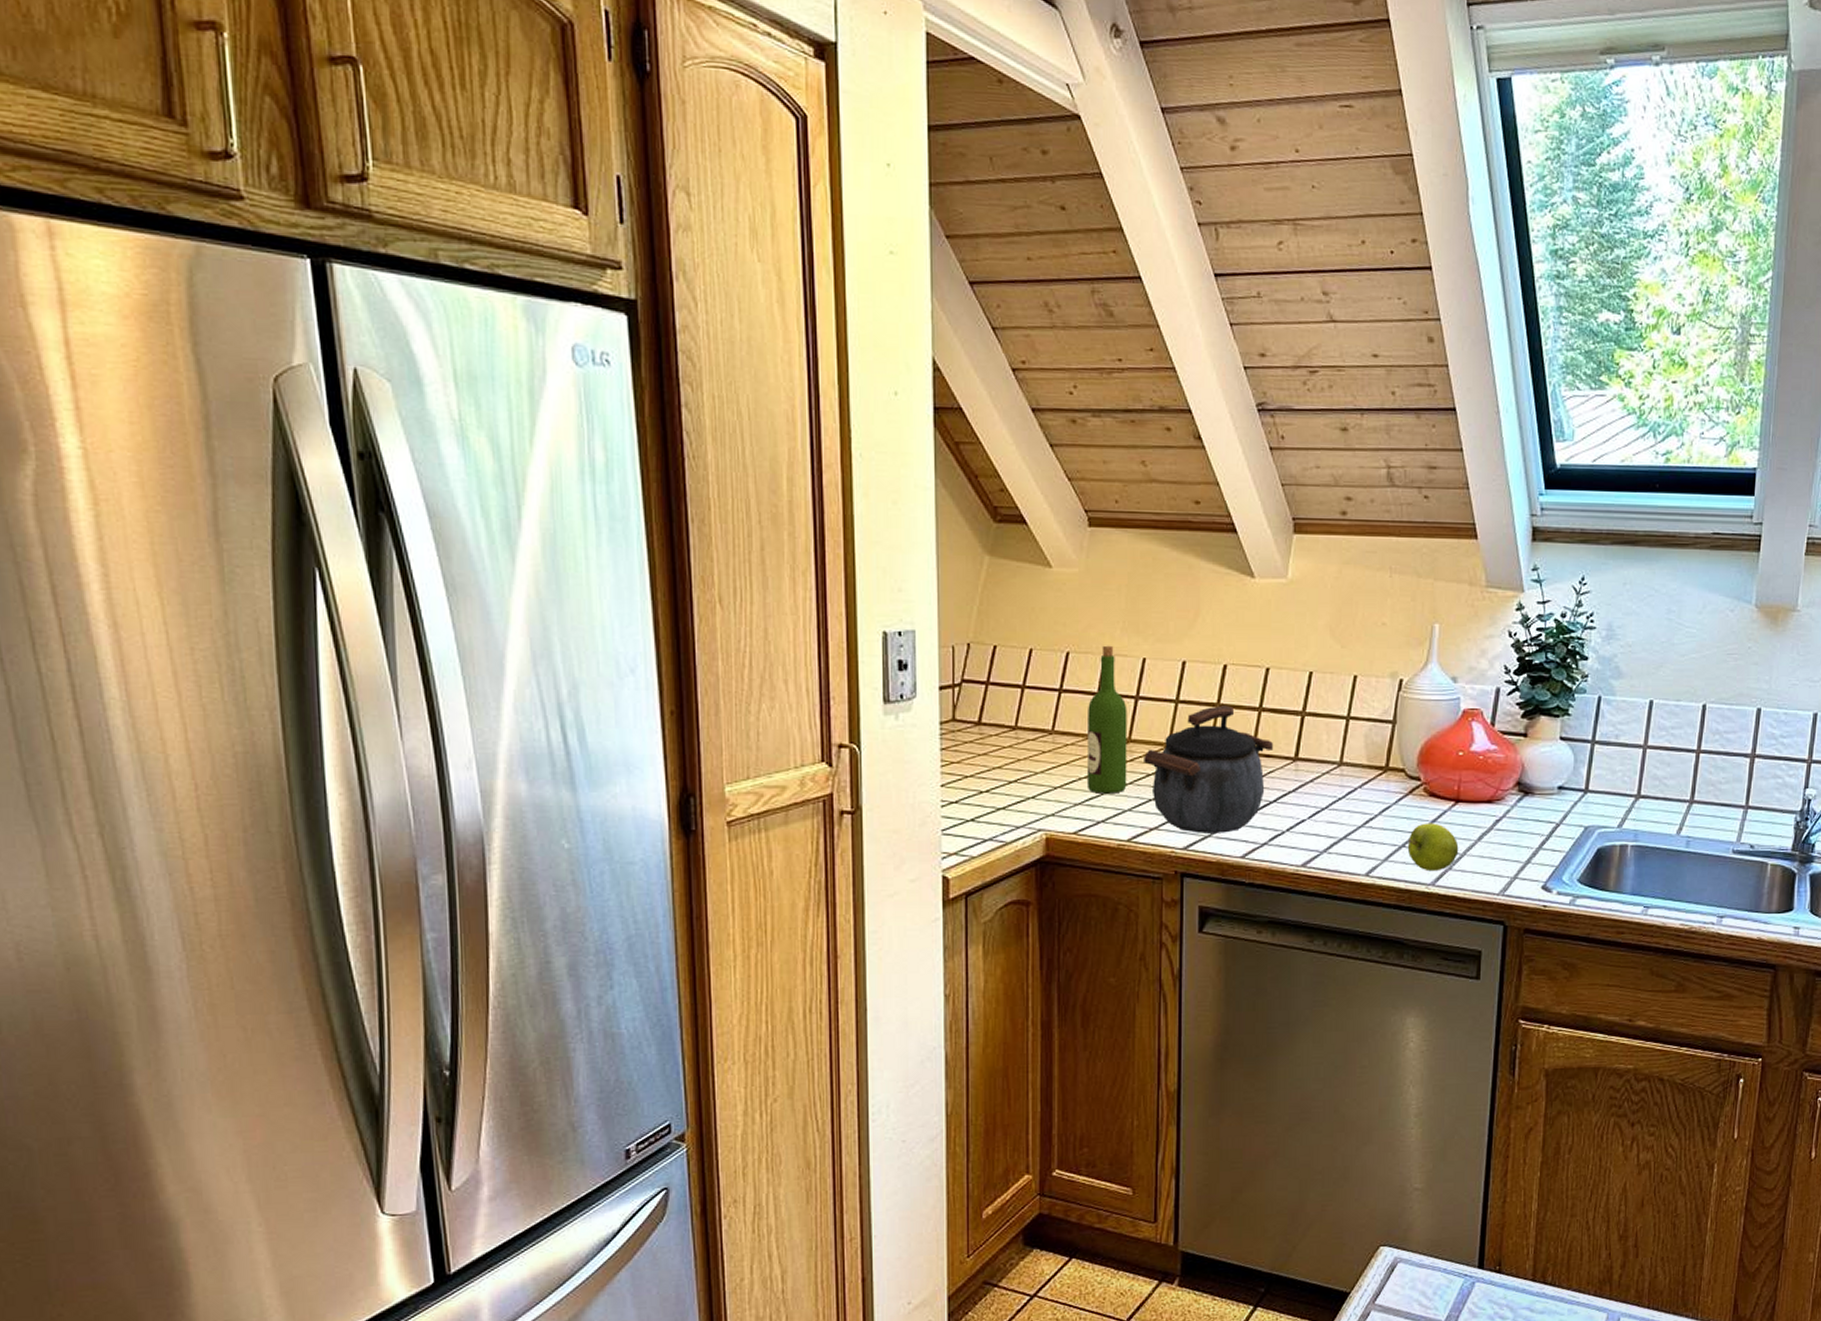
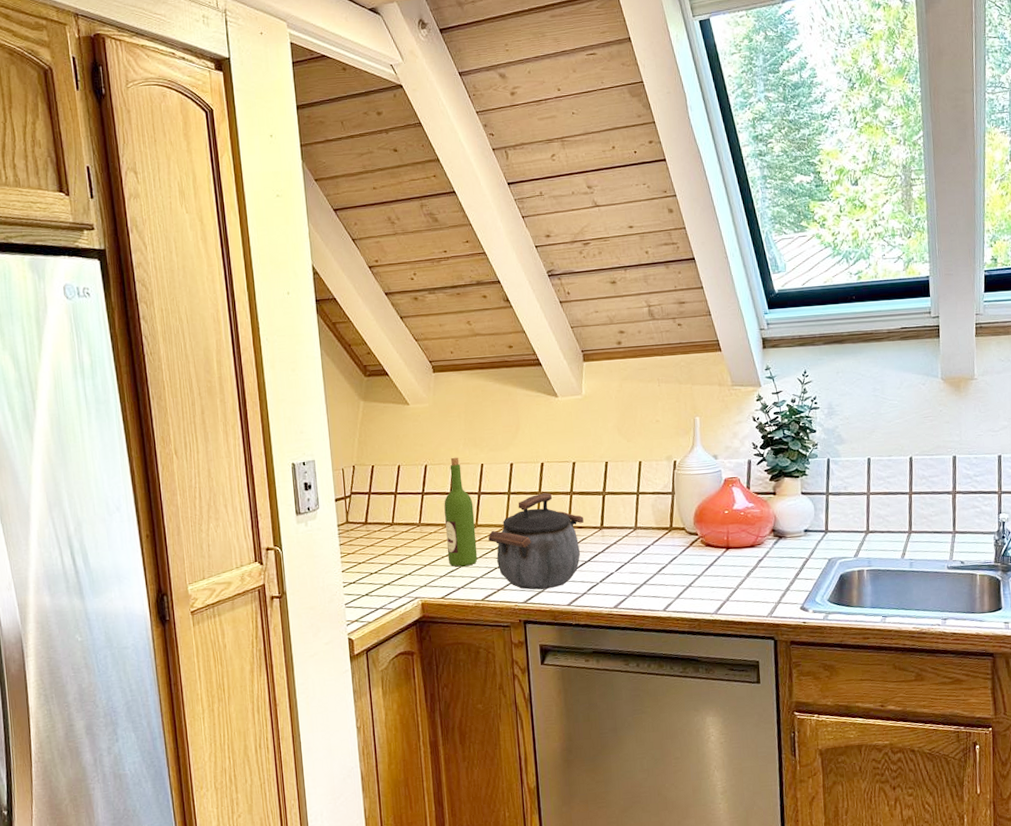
apple: present [1407,823,1459,872] -> none [693,566,733,604]

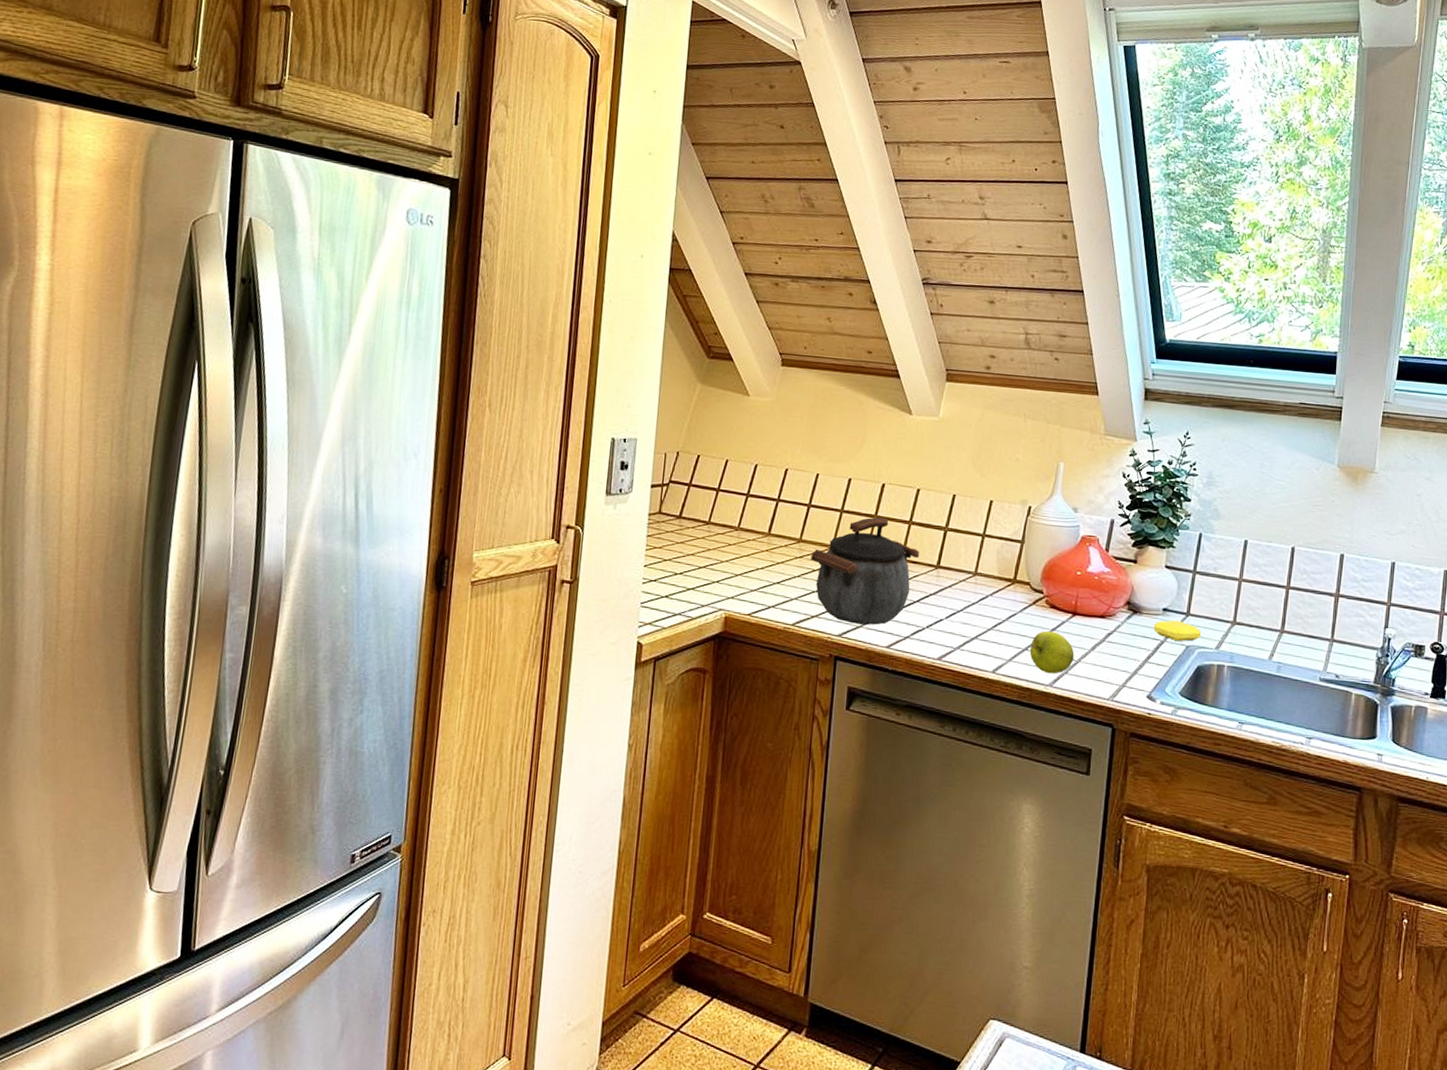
wine bottle: present [444,457,478,567] -> none [762,461,801,584]
apple: none [693,566,733,604] -> present [1029,630,1075,674]
soap bar: none [798,538,841,557] -> present [1153,620,1201,642]

